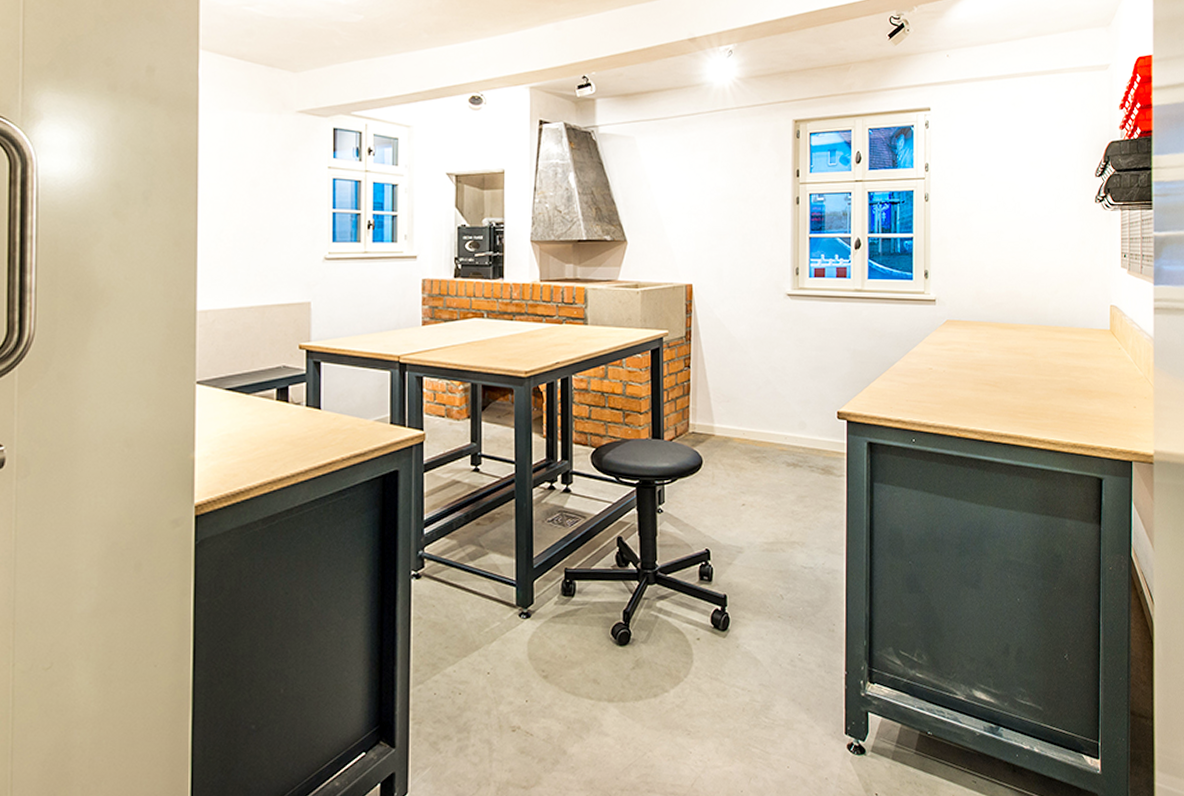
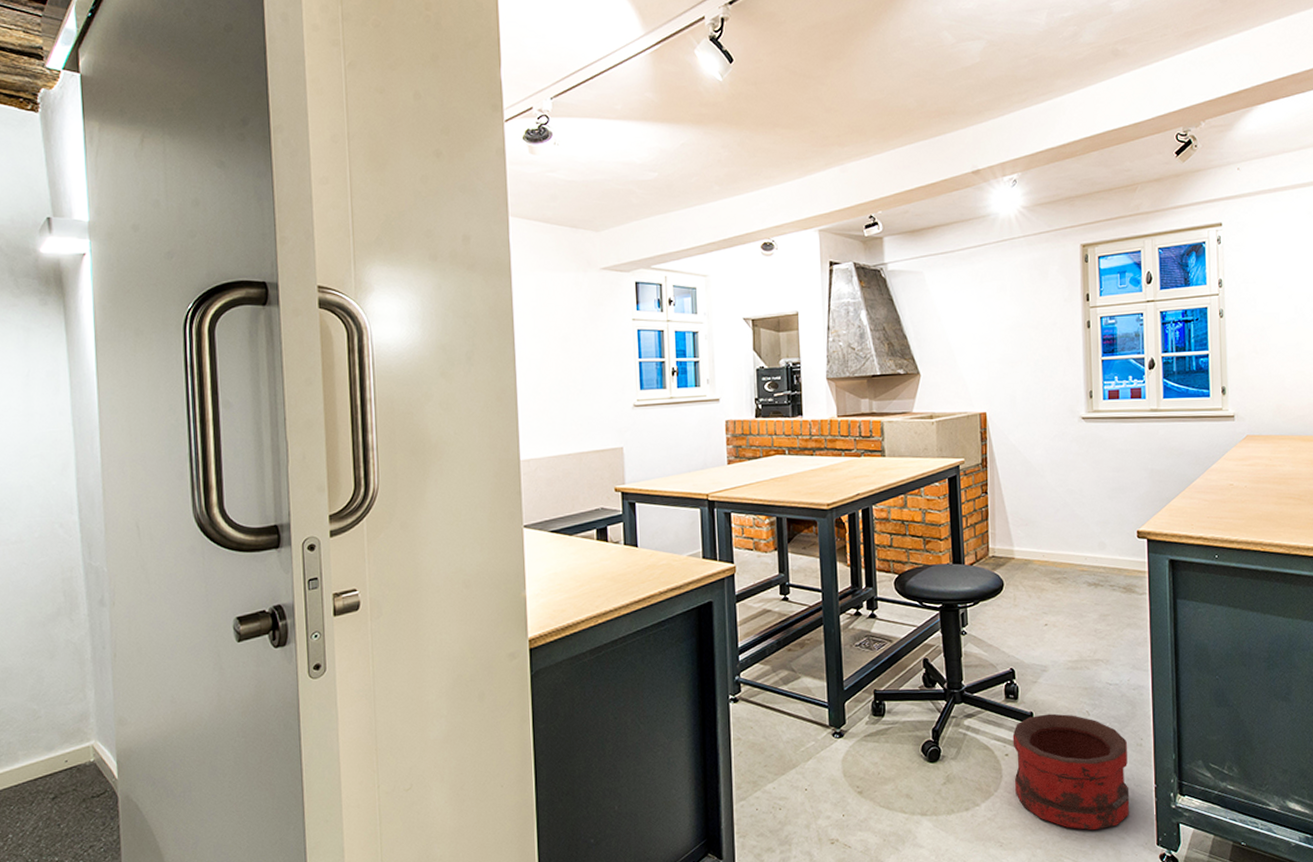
bucket: none [705,597,820,719] -> present [1012,713,1129,831]

